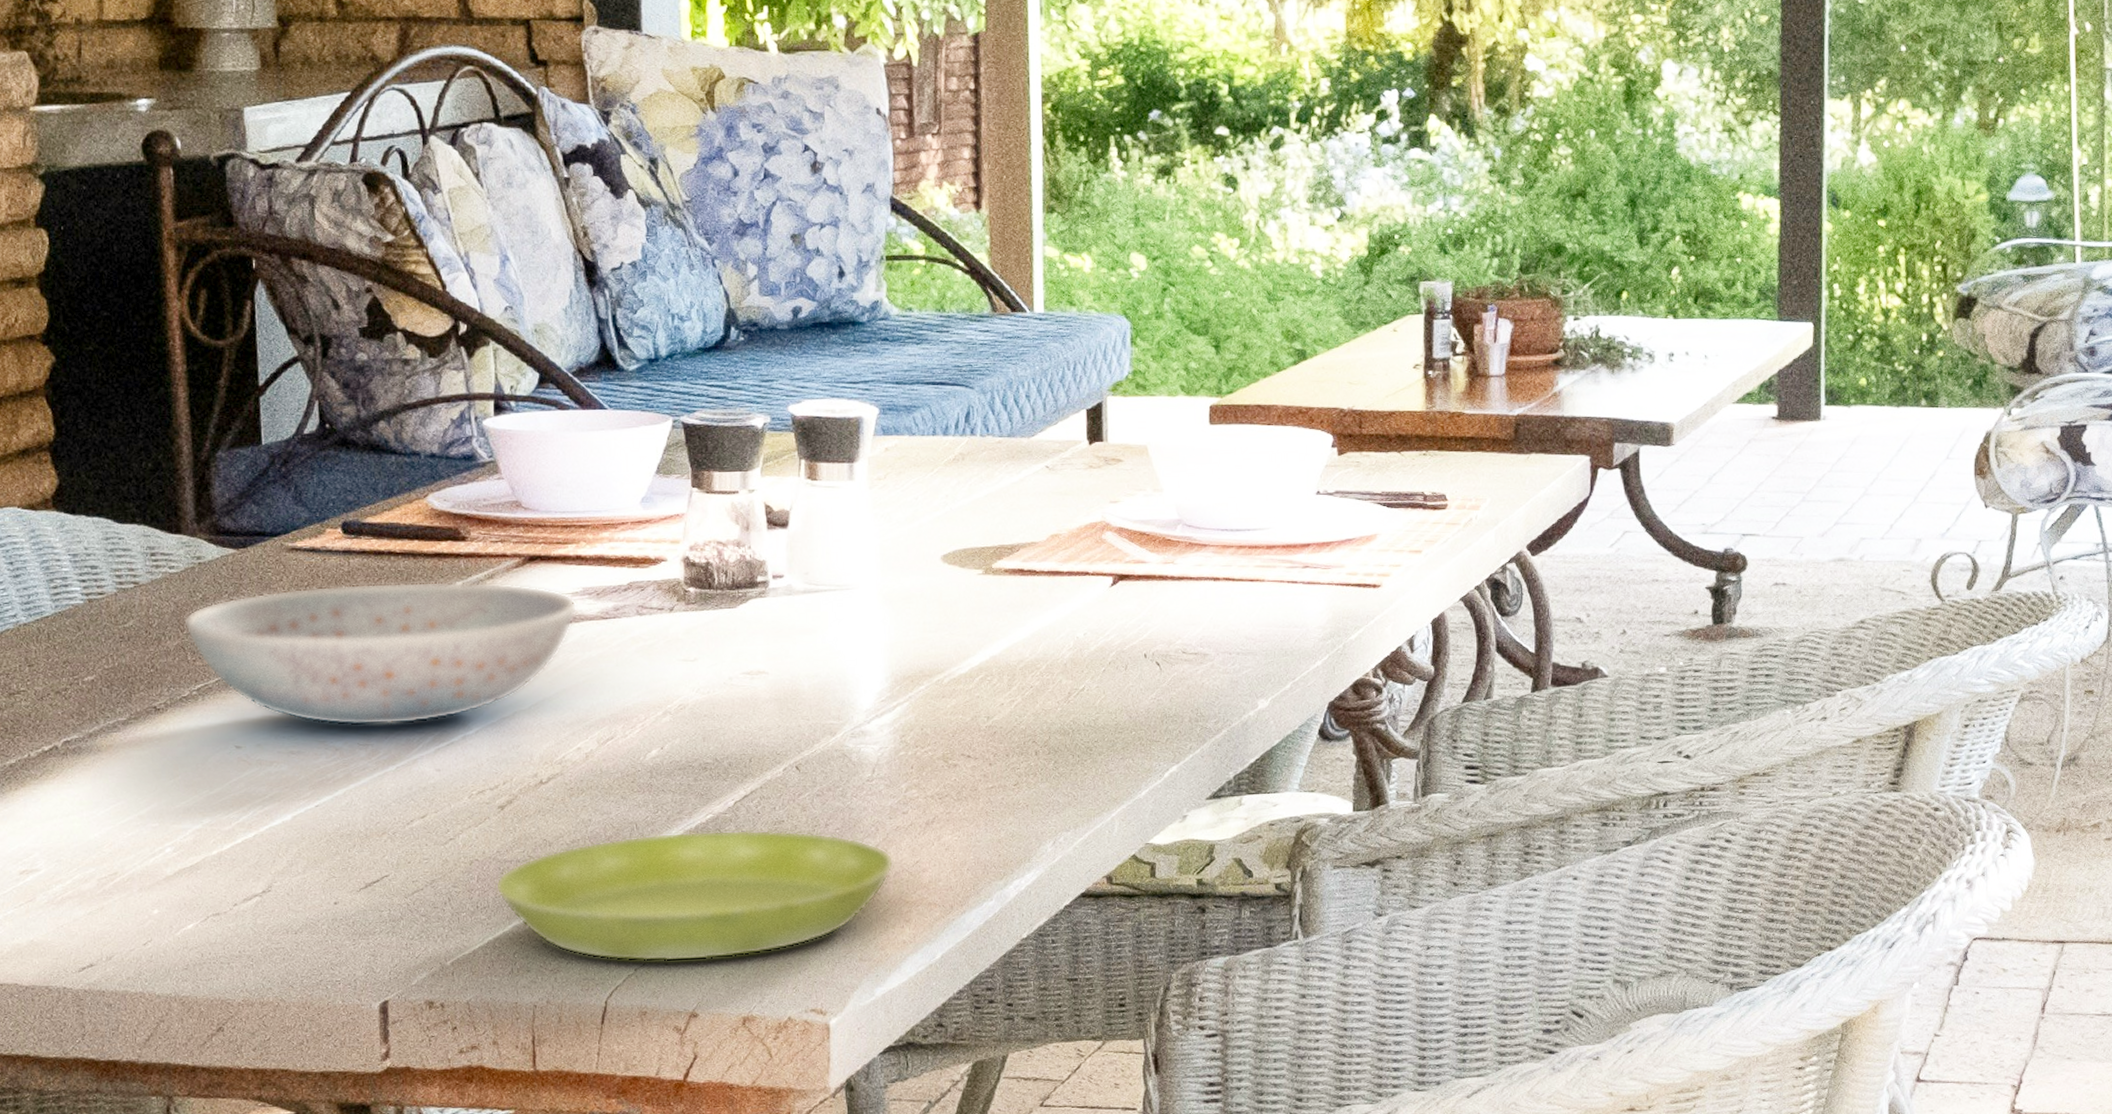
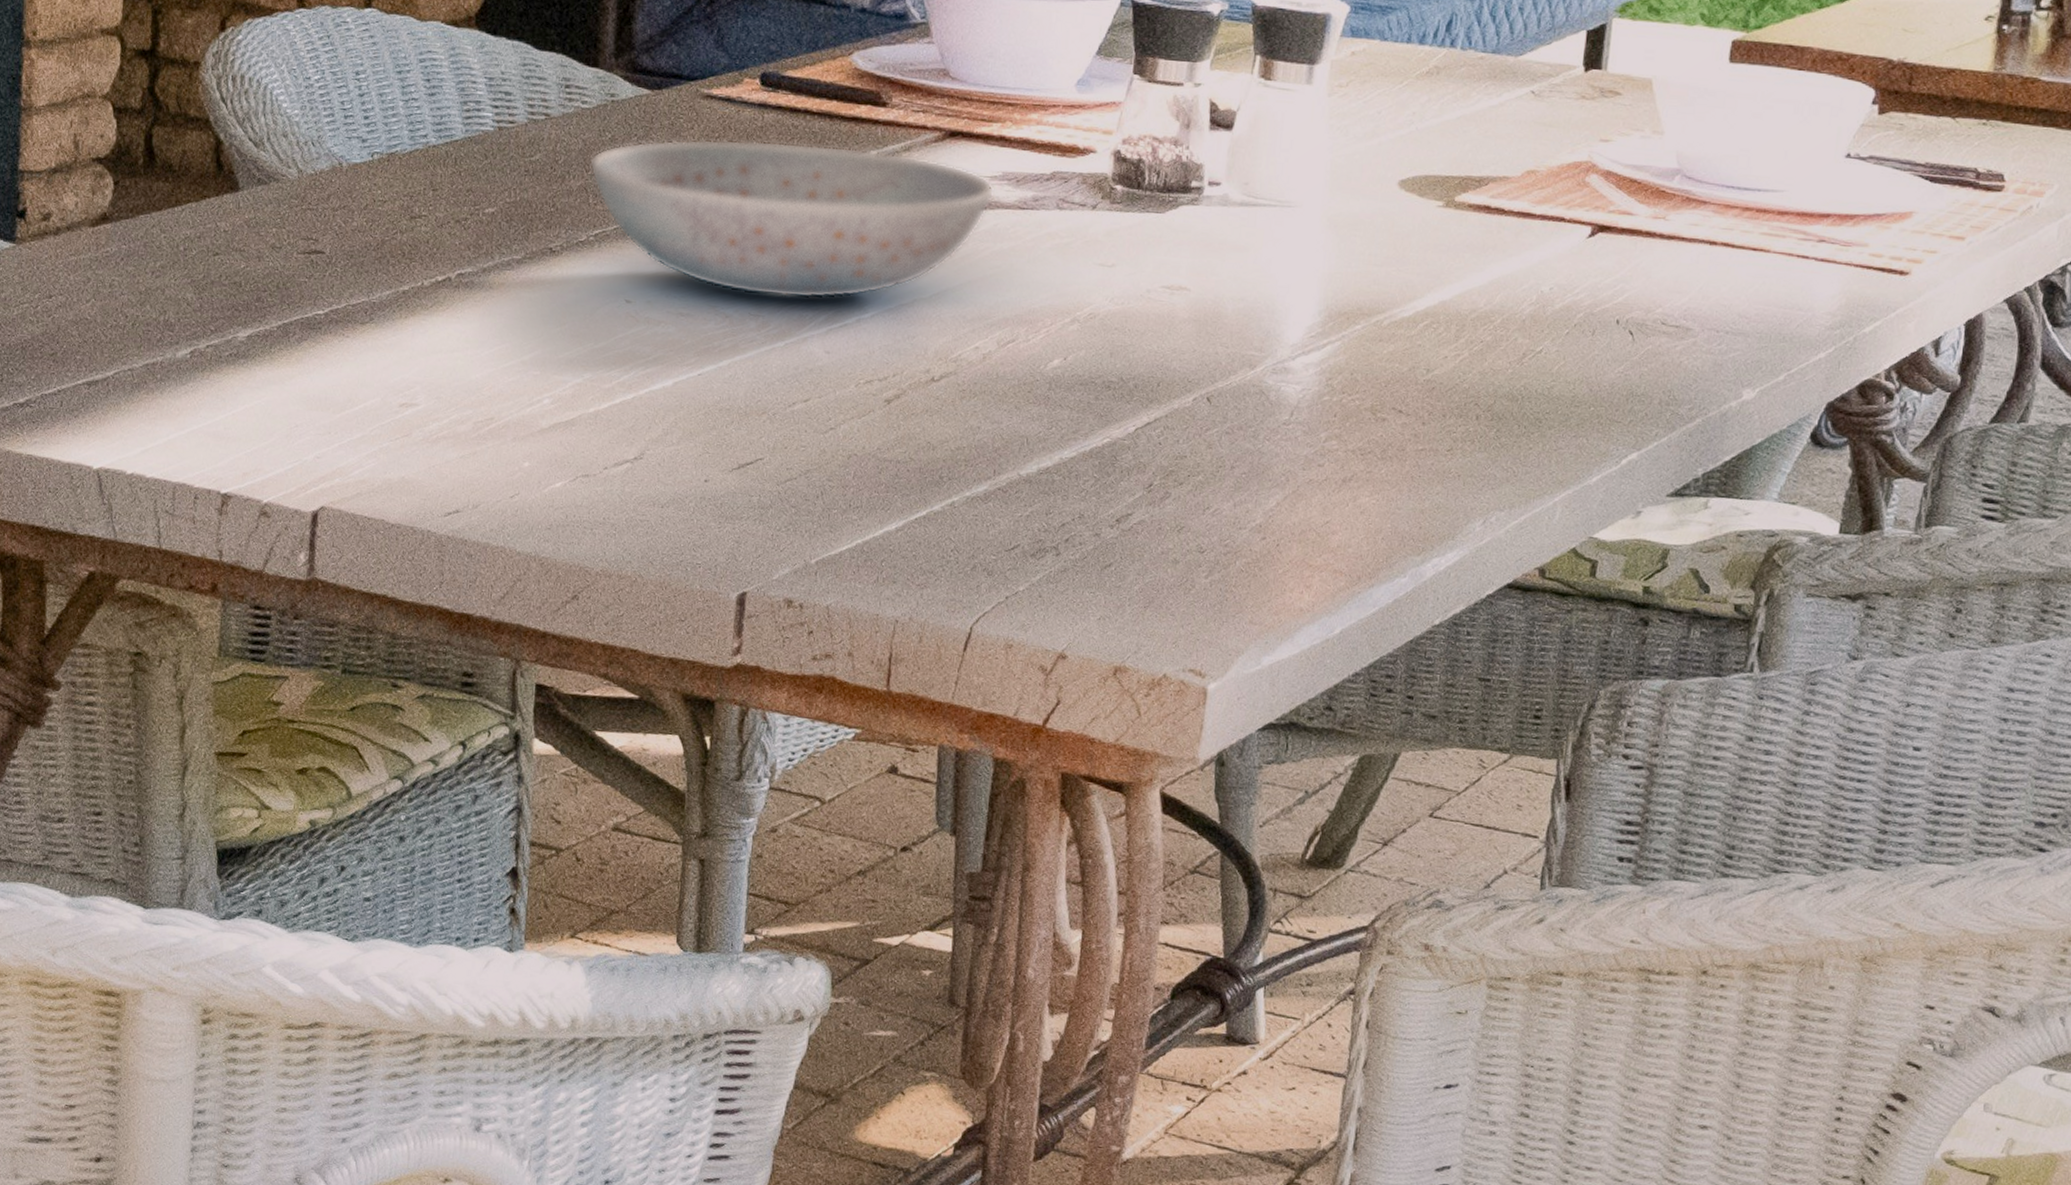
saucer: present [495,829,894,962] -> none [871,451,1302,600]

